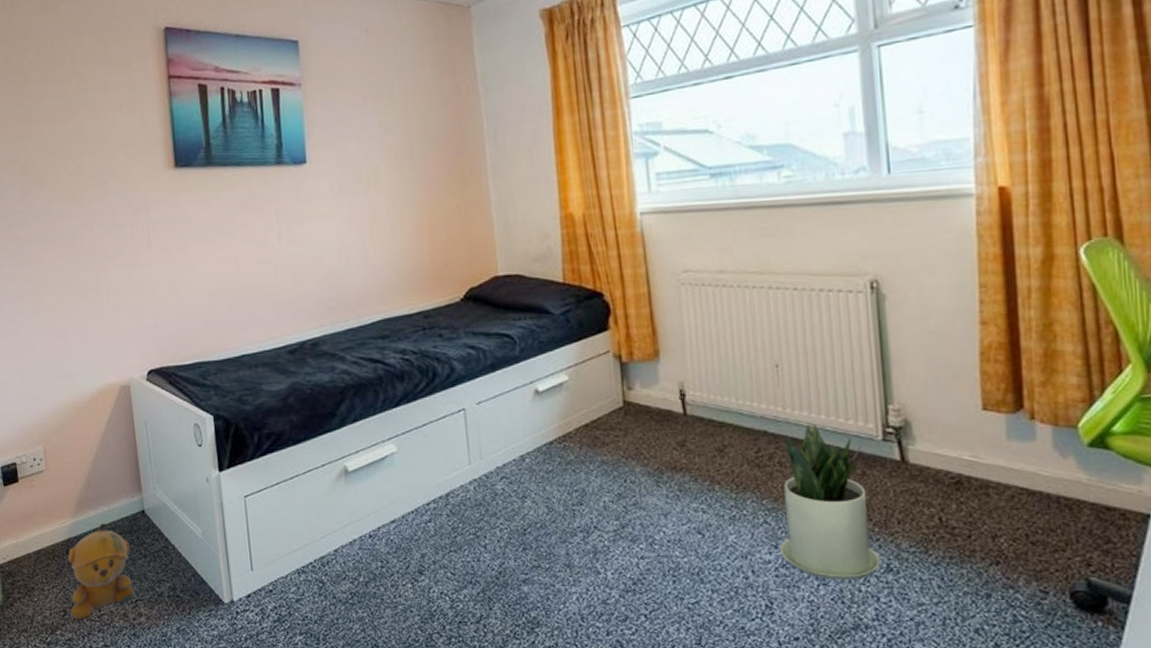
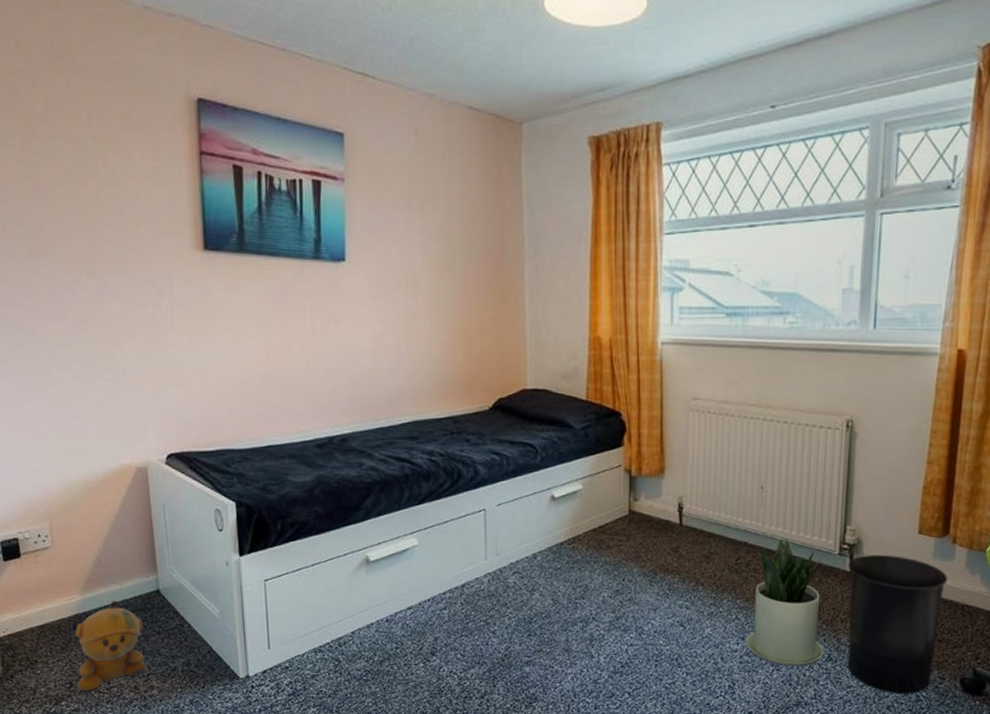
waste bin: none [896,438,1031,613] -> present [847,555,948,694]

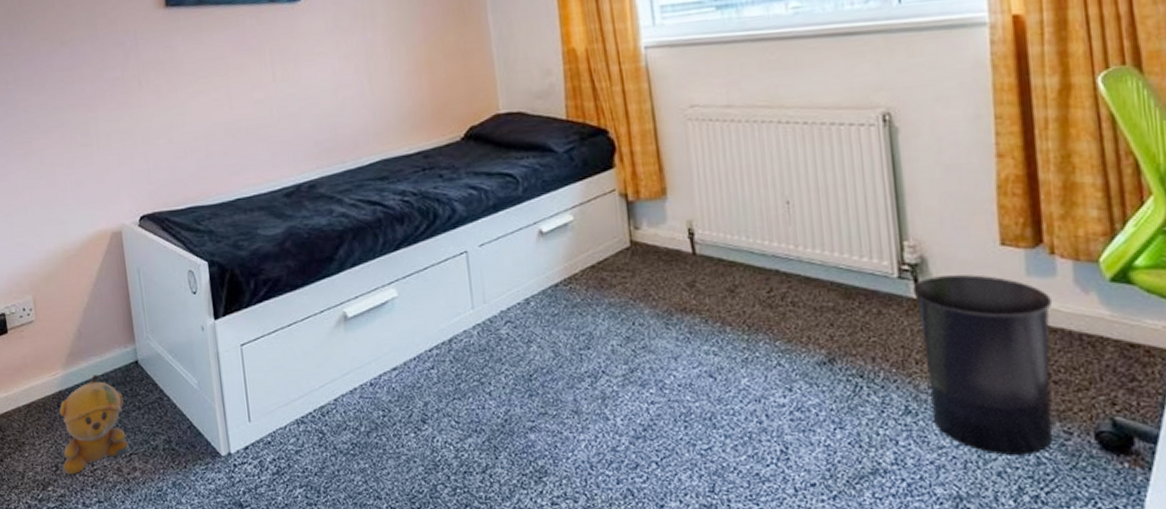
planter: present [745,538,824,667] -> none [793,262,899,424]

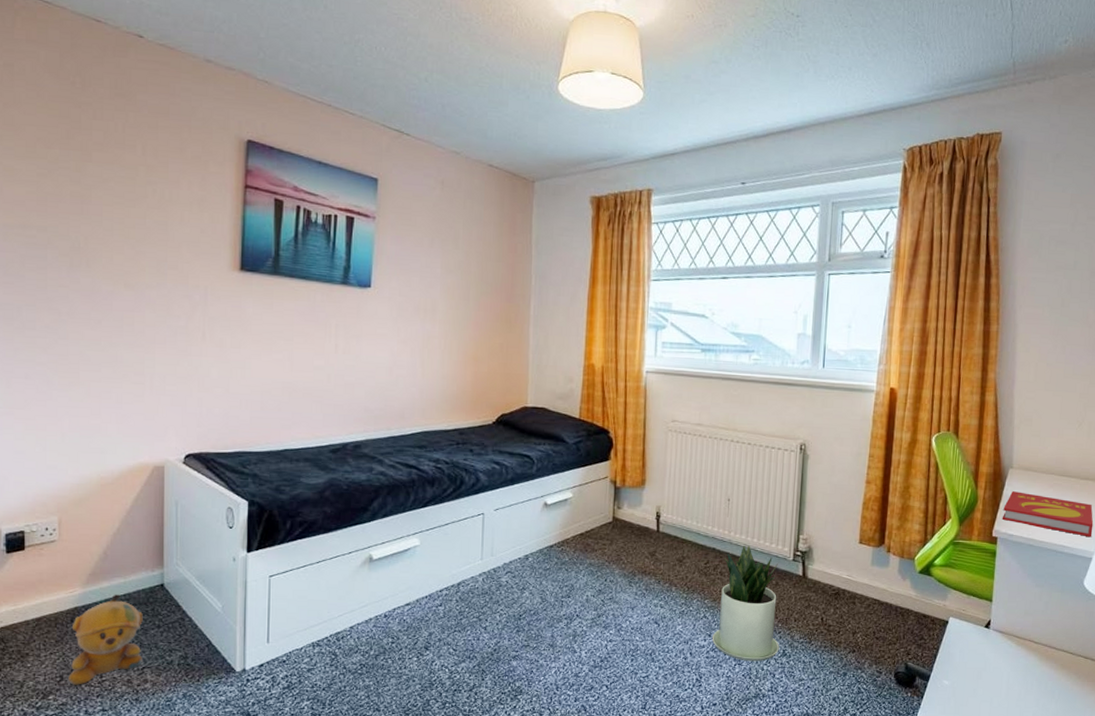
planter: none [793,262,899,424] -> present [712,545,779,662]
waste bin: present [913,275,1054,455] -> none [799,561,883,686]

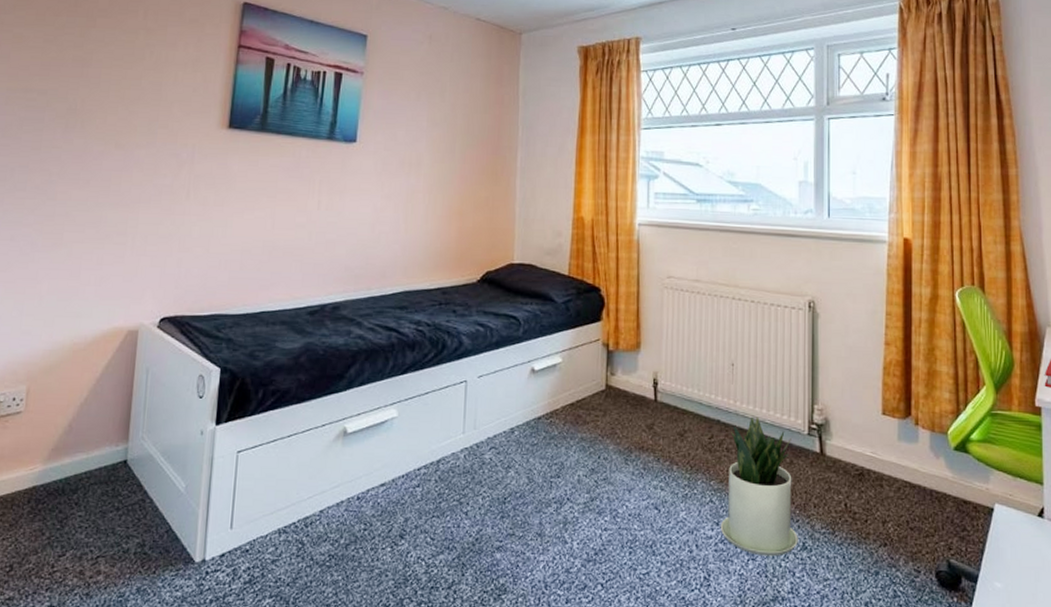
stuffed bear: present [68,594,143,685] -> none [18,472,103,577]

